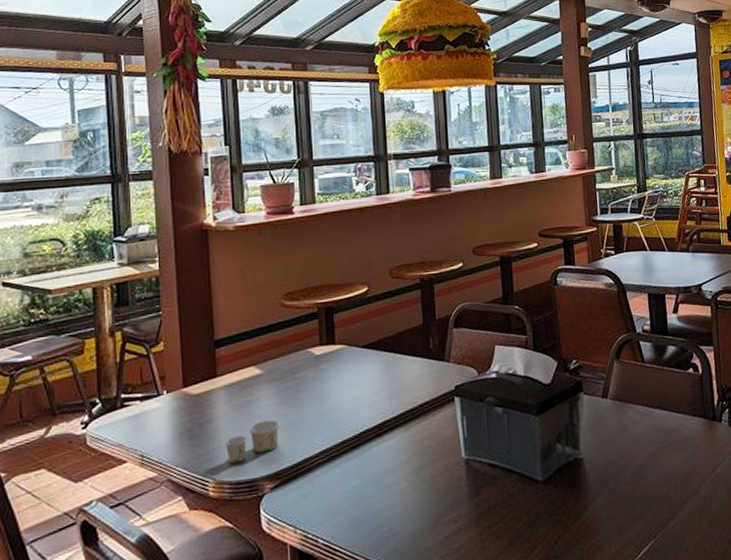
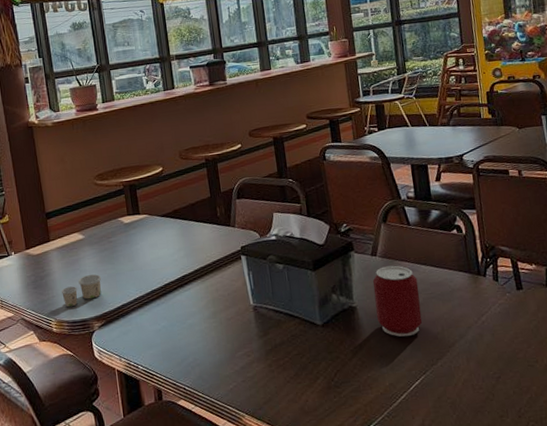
can: none [602,409,654,494] -> present [372,265,423,337]

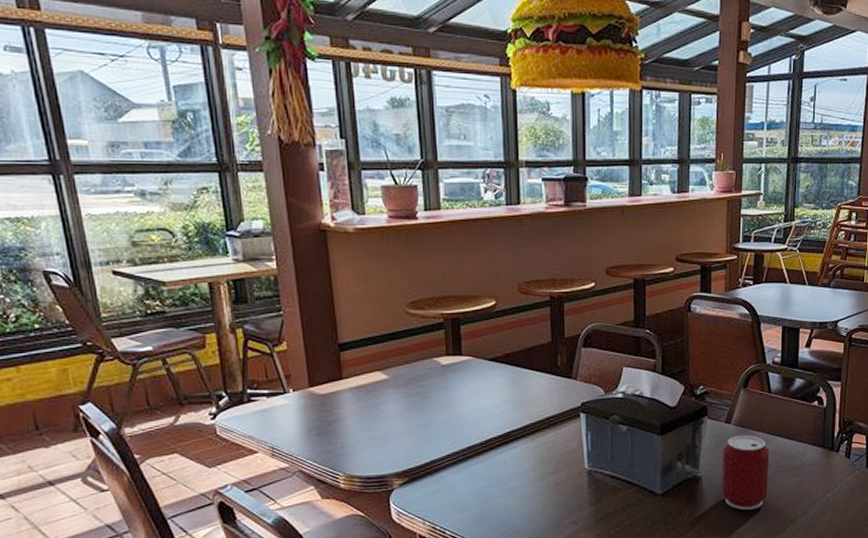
paper cup: present [62,274,102,308] -> none [354,423,408,460]

